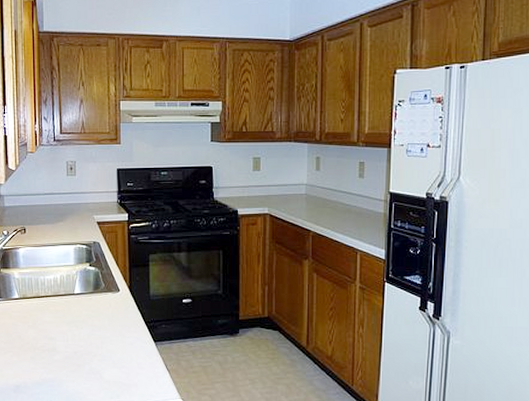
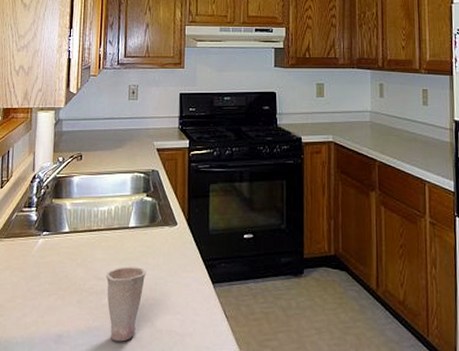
cup: none [55,328,93,391] -> present [105,267,146,342]

